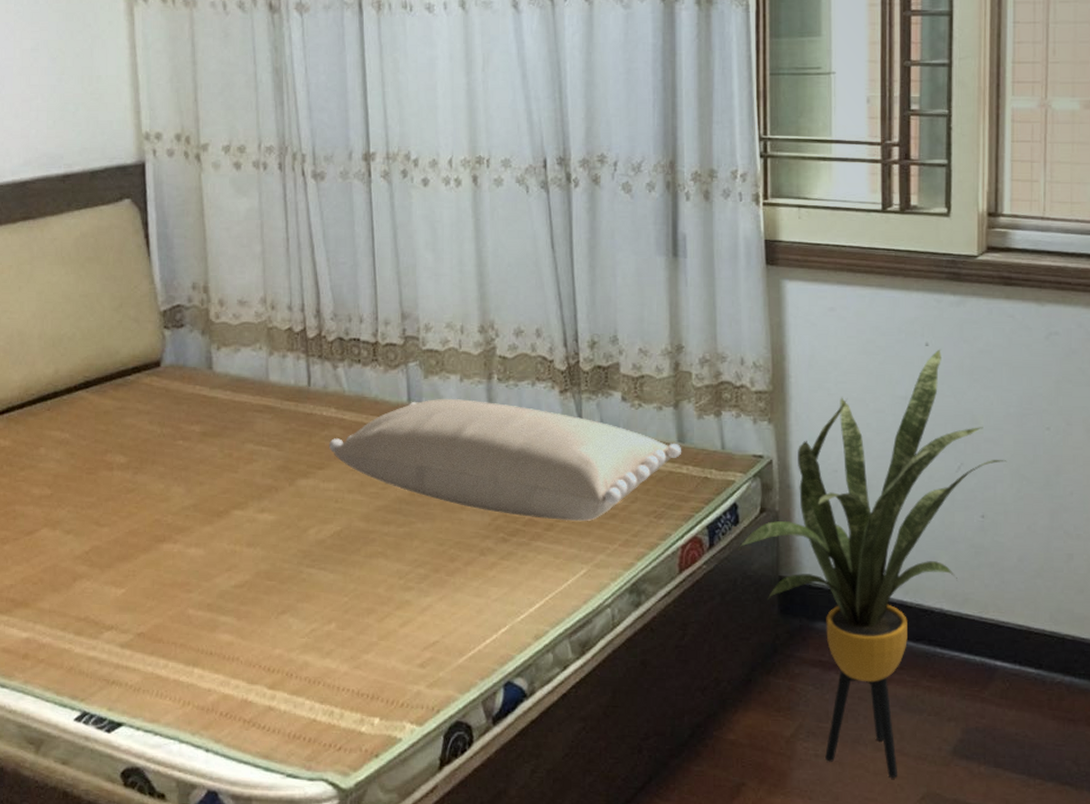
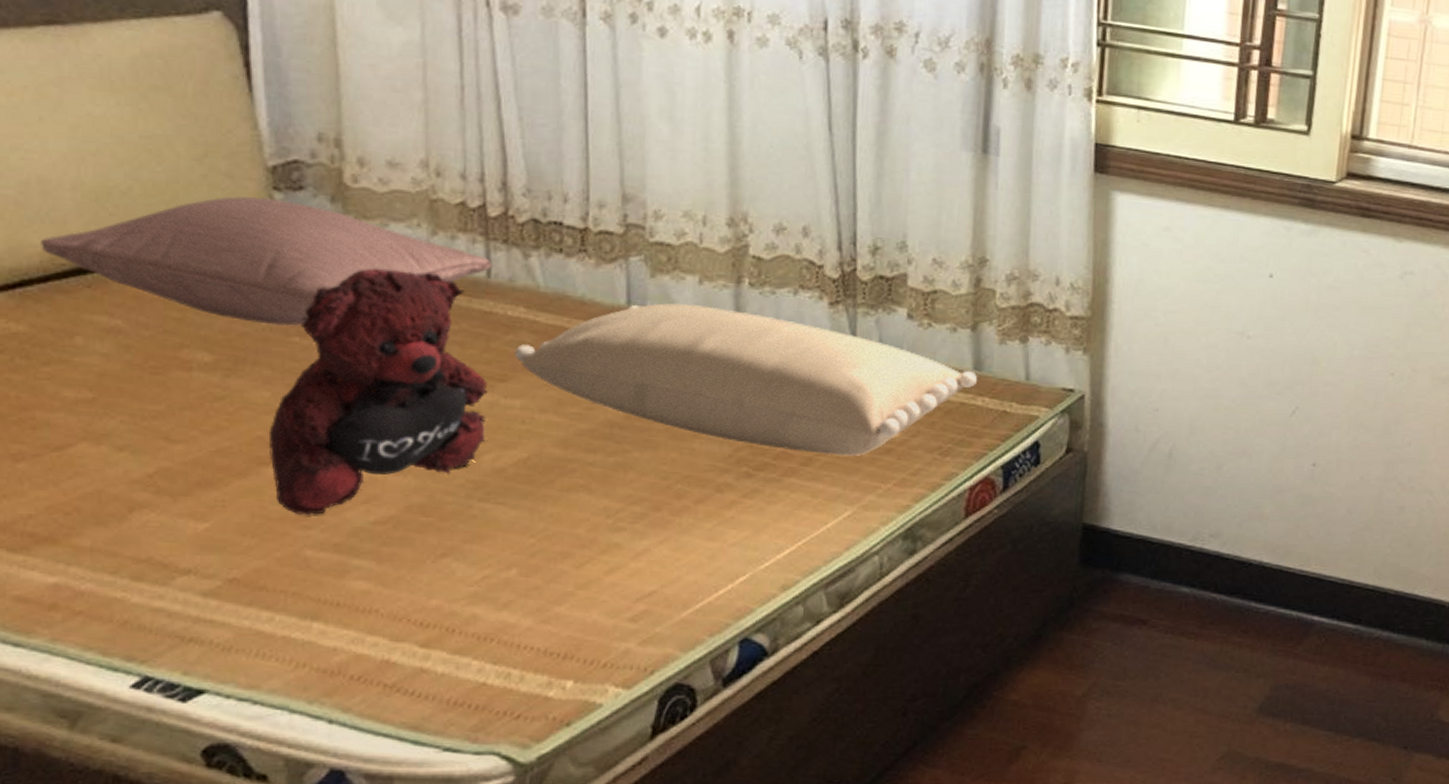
pillow: none [19,334,312,432] -> present [41,196,493,326]
teddy bear: none [163,383,311,582] -> present [268,268,488,516]
house plant: present [738,349,1007,778] -> none [1037,281,1346,737]

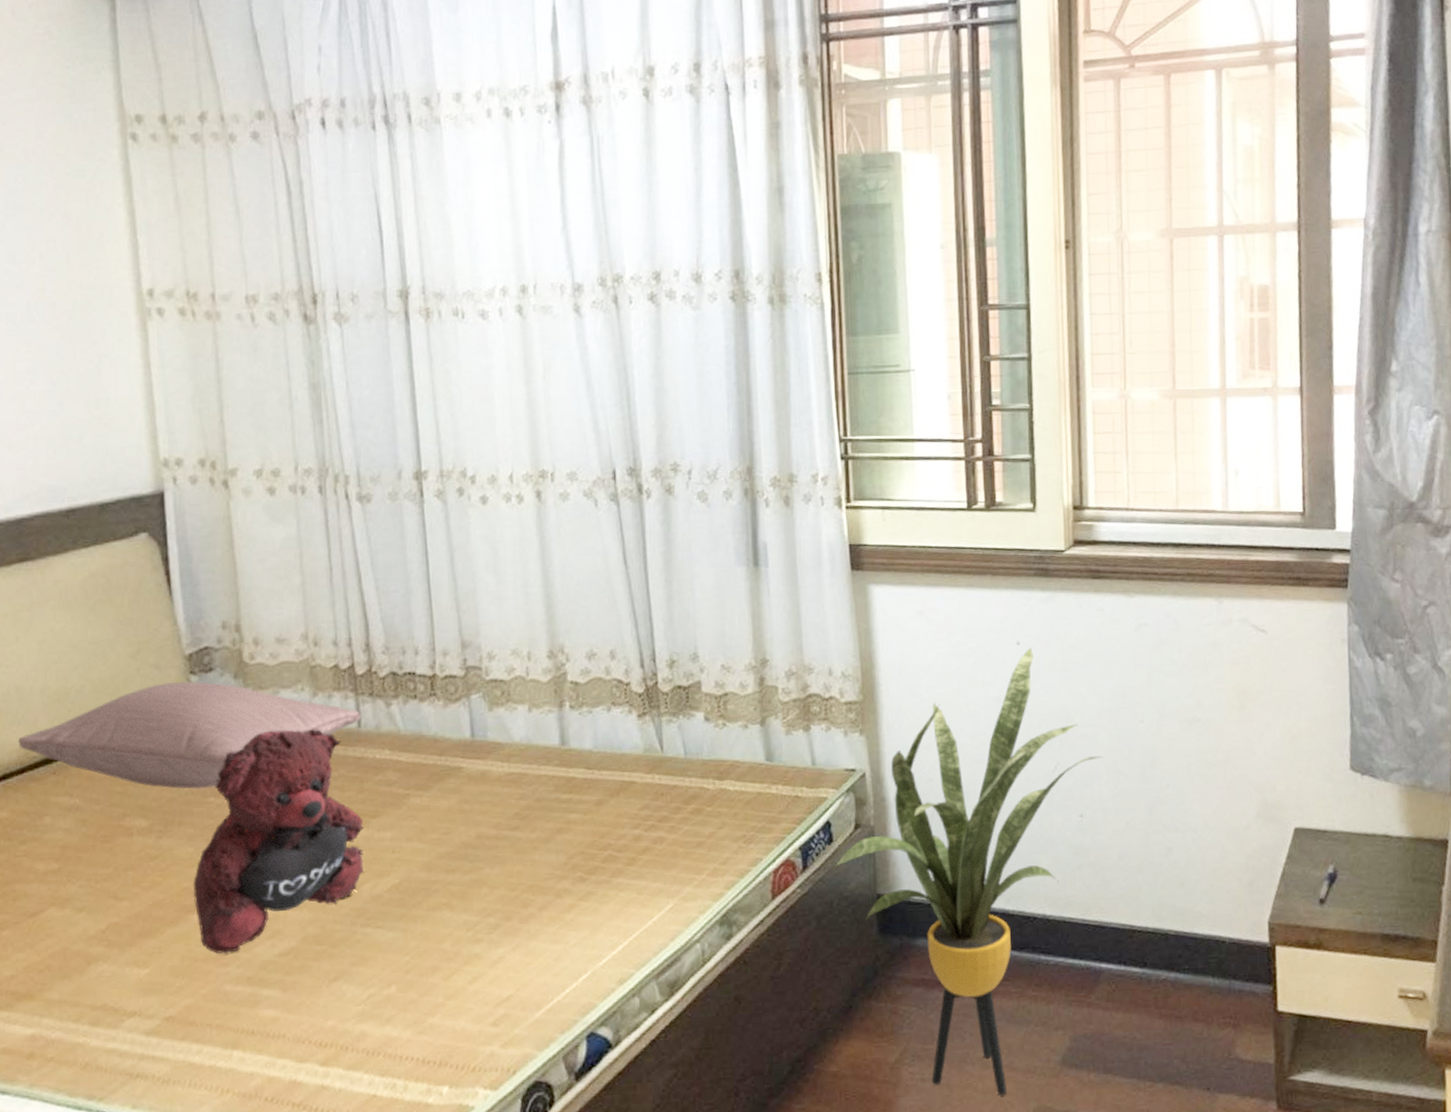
pillow: present [515,303,977,456] -> none [384,730,770,854]
house plant: none [1037,281,1346,737] -> present [833,647,1103,1095]

